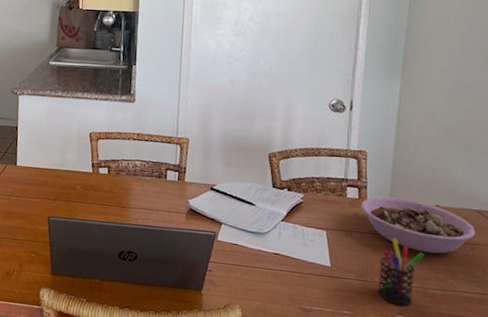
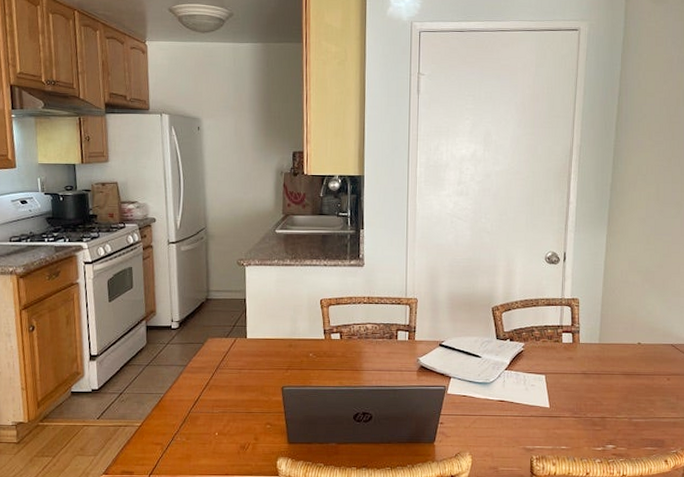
bowl: present [360,196,475,254] -> none [574,339,670,386]
pen holder: present [377,238,424,306] -> none [590,376,629,435]

